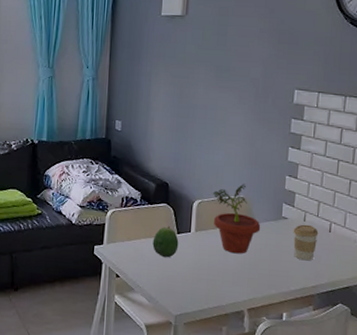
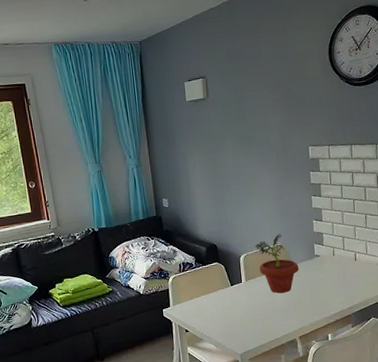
fruit: present [152,226,179,258] -> none [211,281,234,308]
coffee cup: present [293,224,319,261] -> none [325,257,347,288]

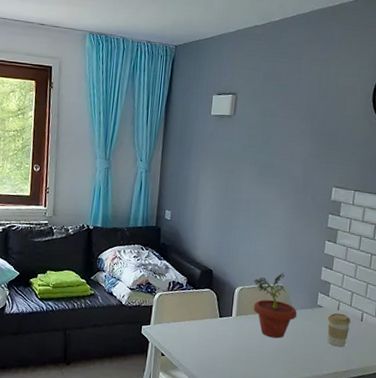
coffee cup: none [325,257,347,288] -> present [327,313,351,347]

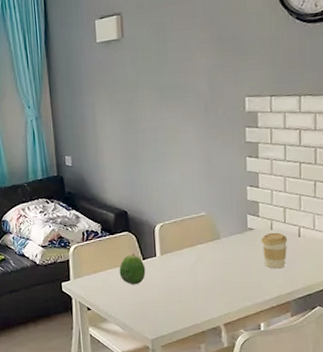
fruit: none [196,310,221,340] -> present [119,253,146,285]
potted plant: present [253,272,298,339] -> none [173,200,227,272]

